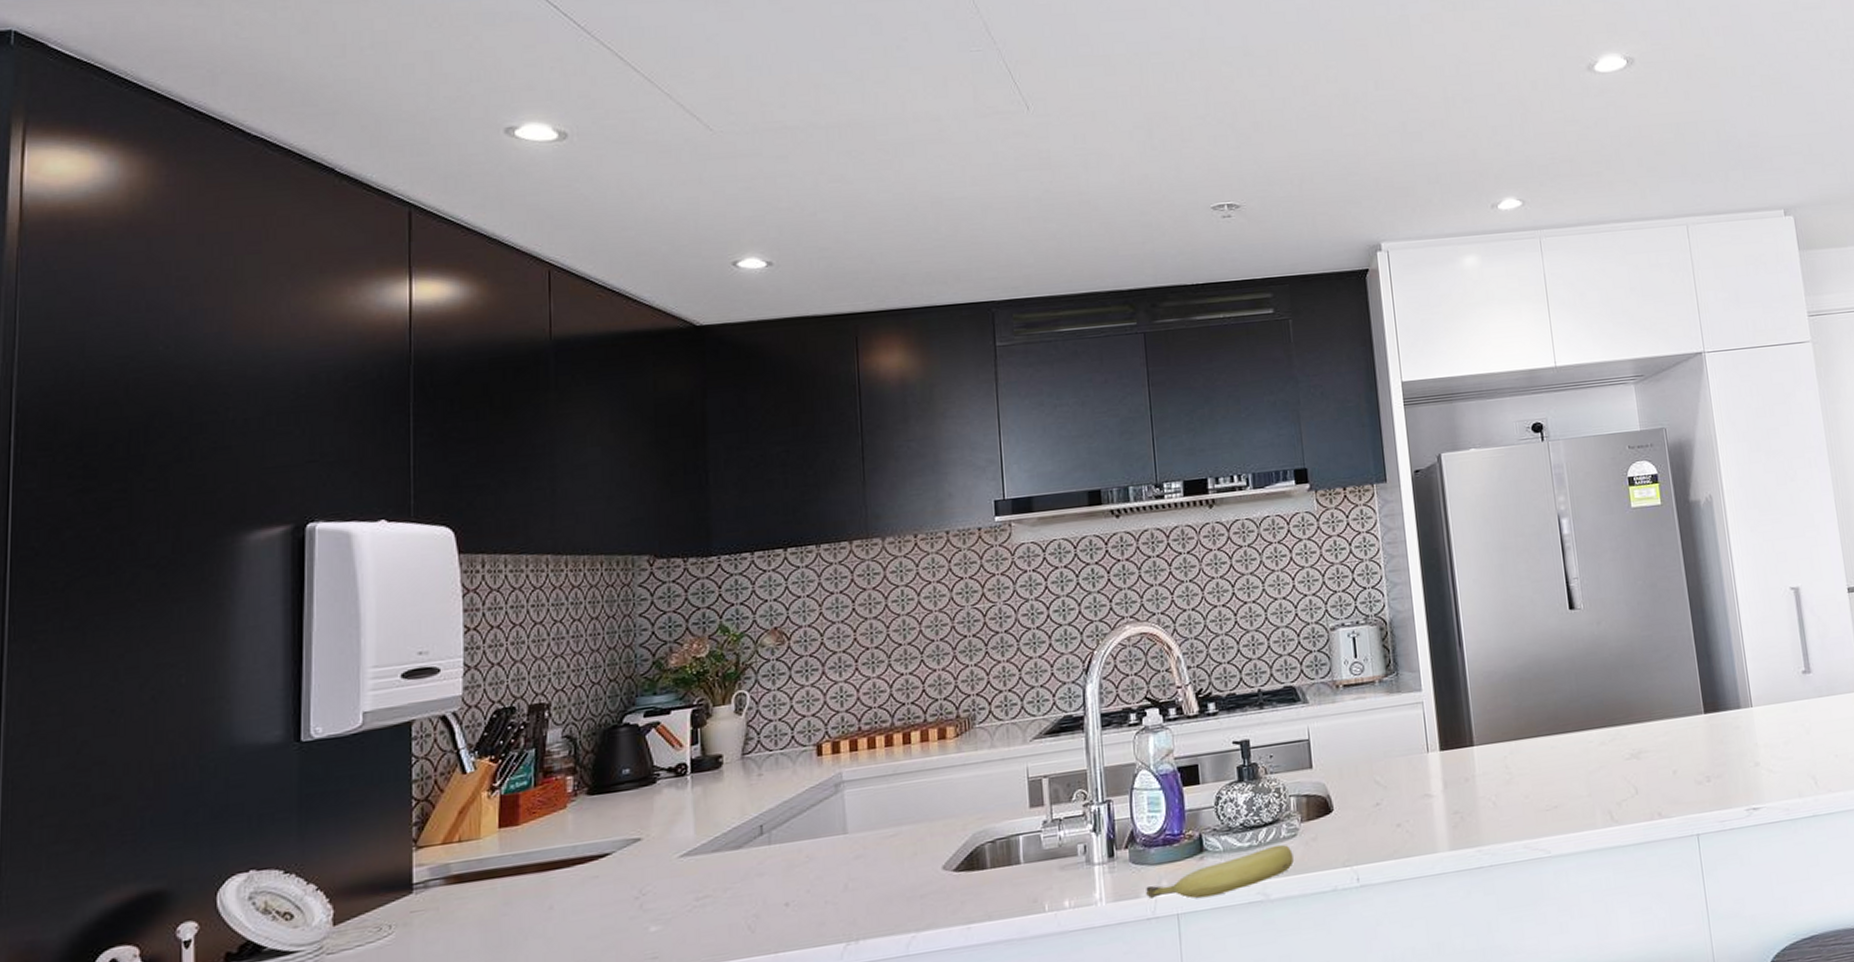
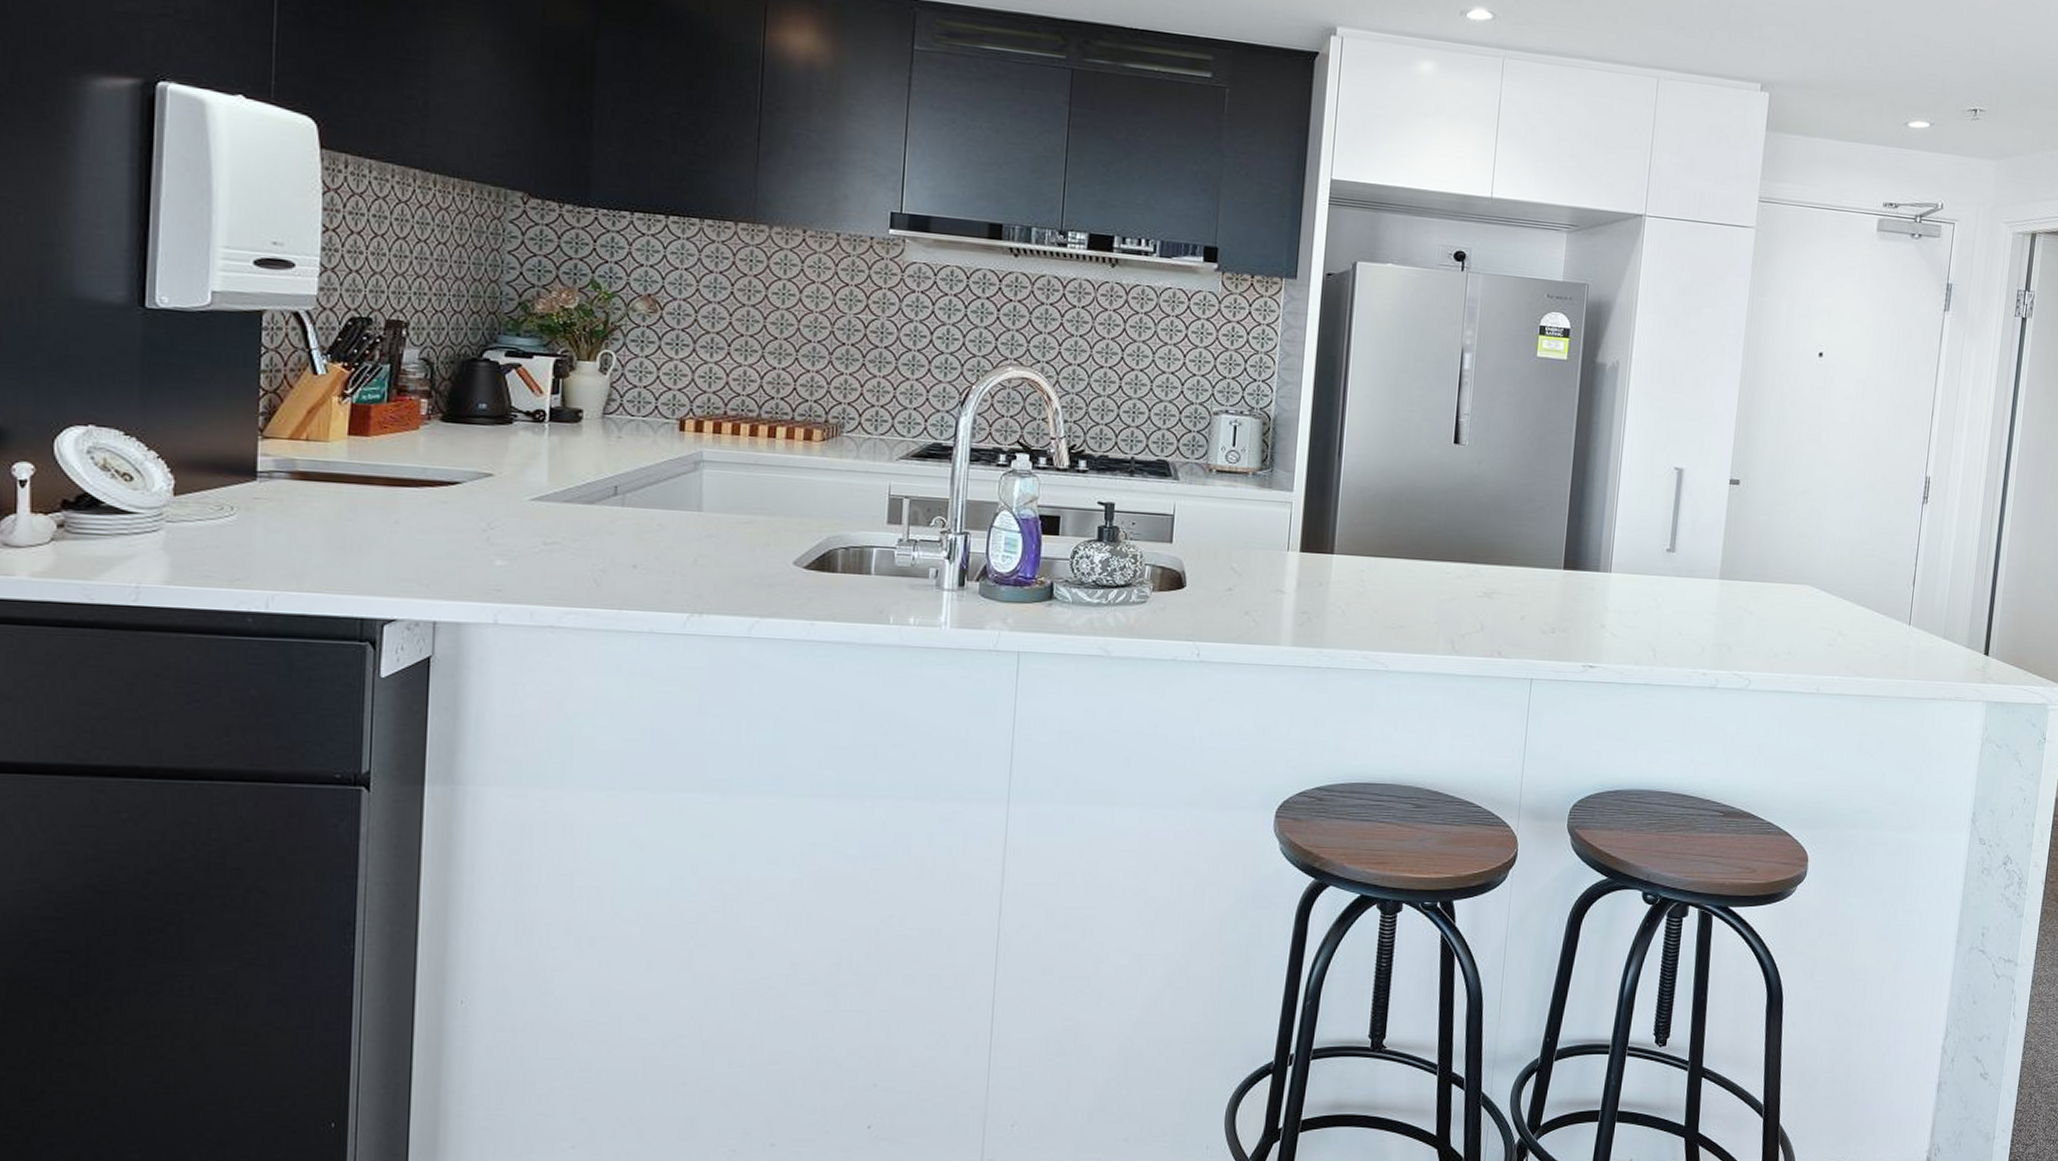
fruit: present [1146,844,1294,900] -> none [991,607,1140,643]

